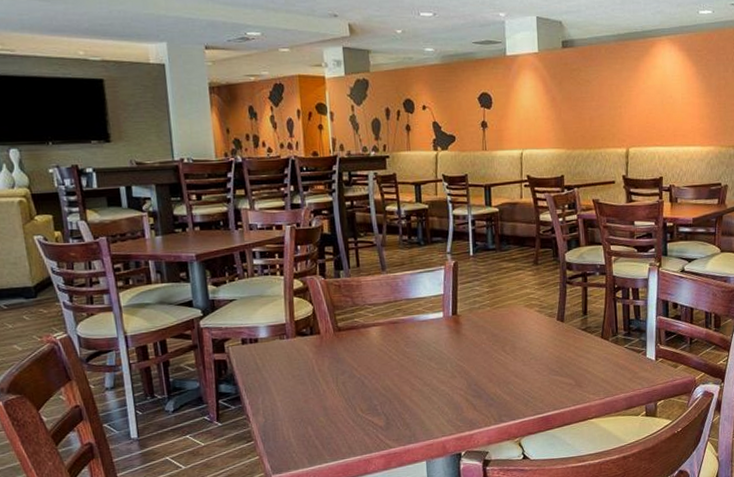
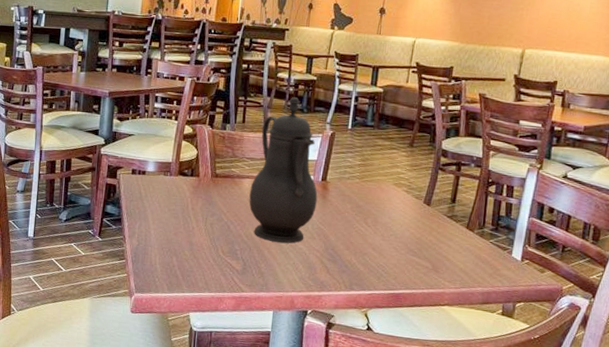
coffeepot: none [378,230,452,389] -> present [249,97,318,244]

